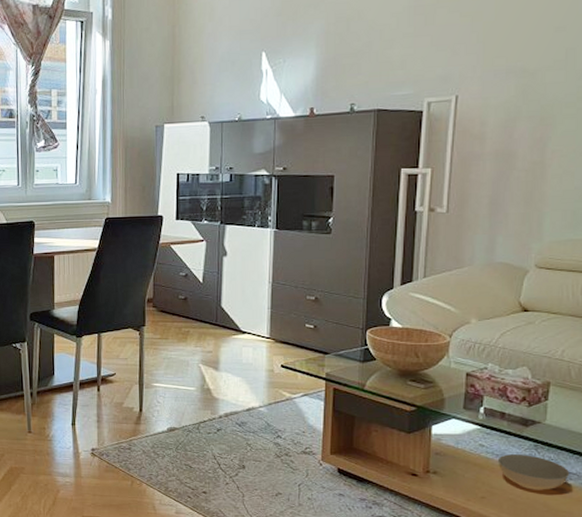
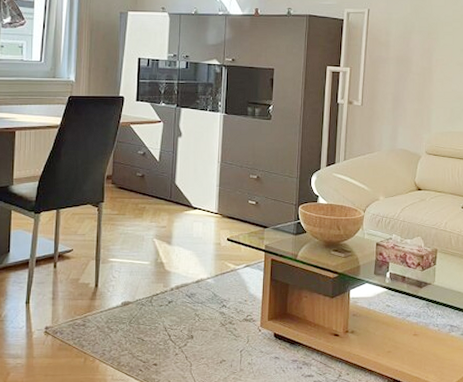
bowl: present [497,454,570,490] -> none [400,312,452,343]

